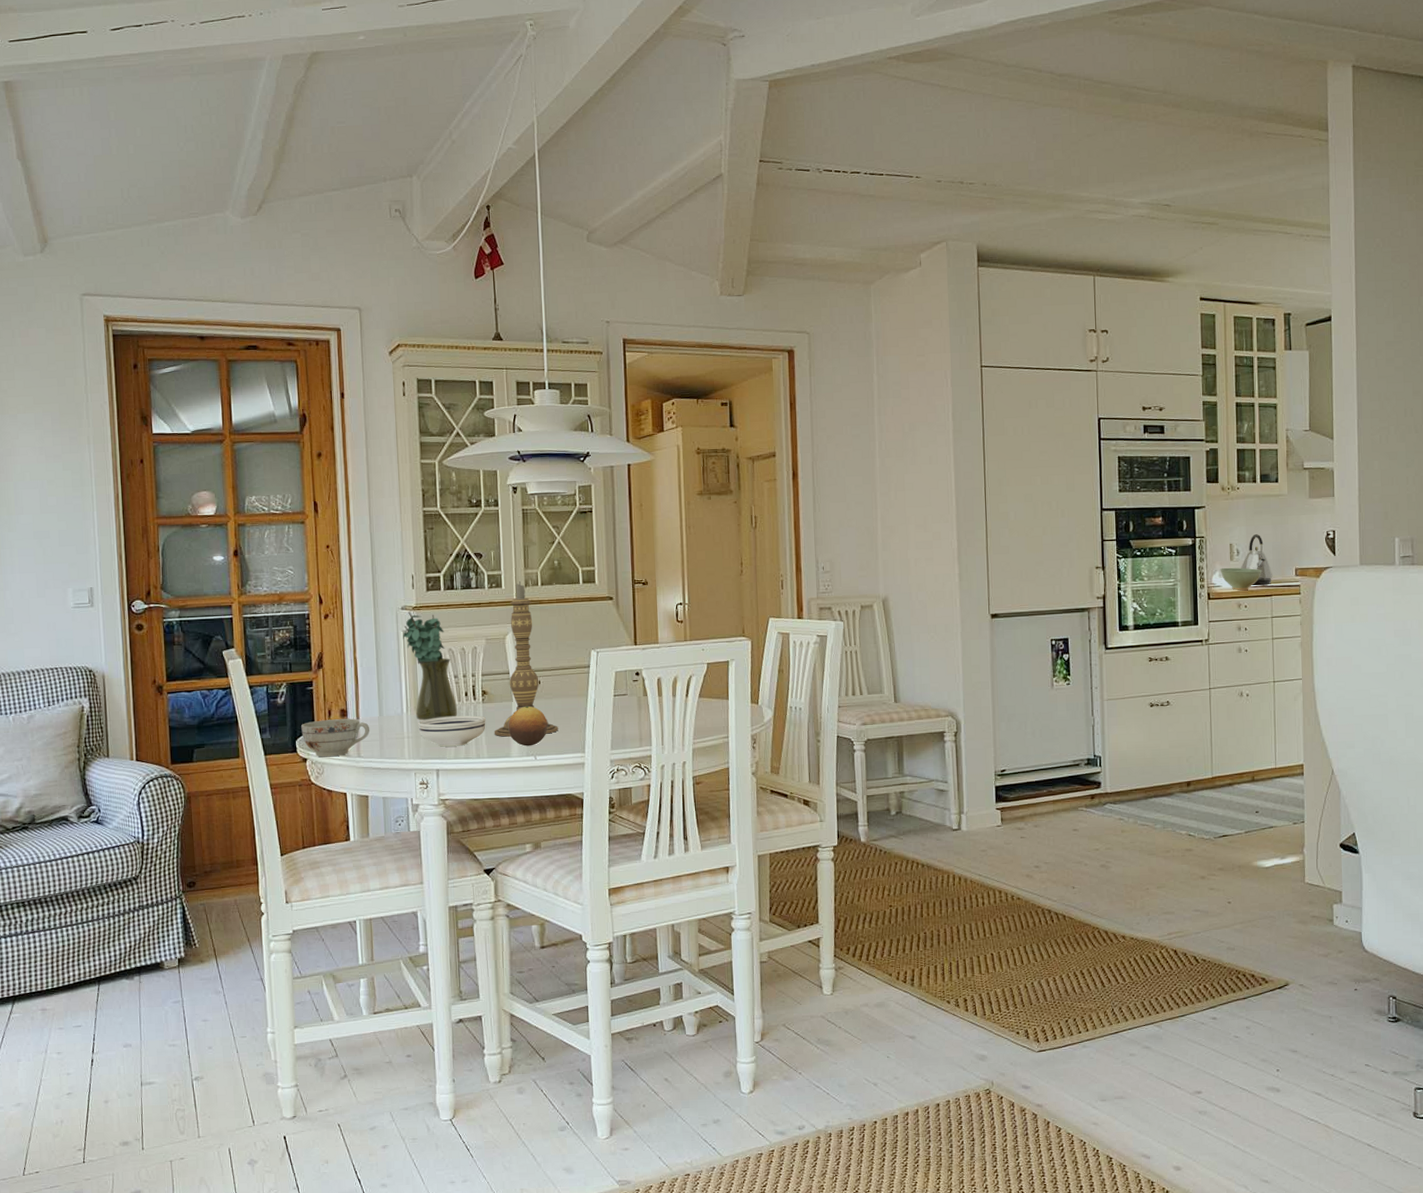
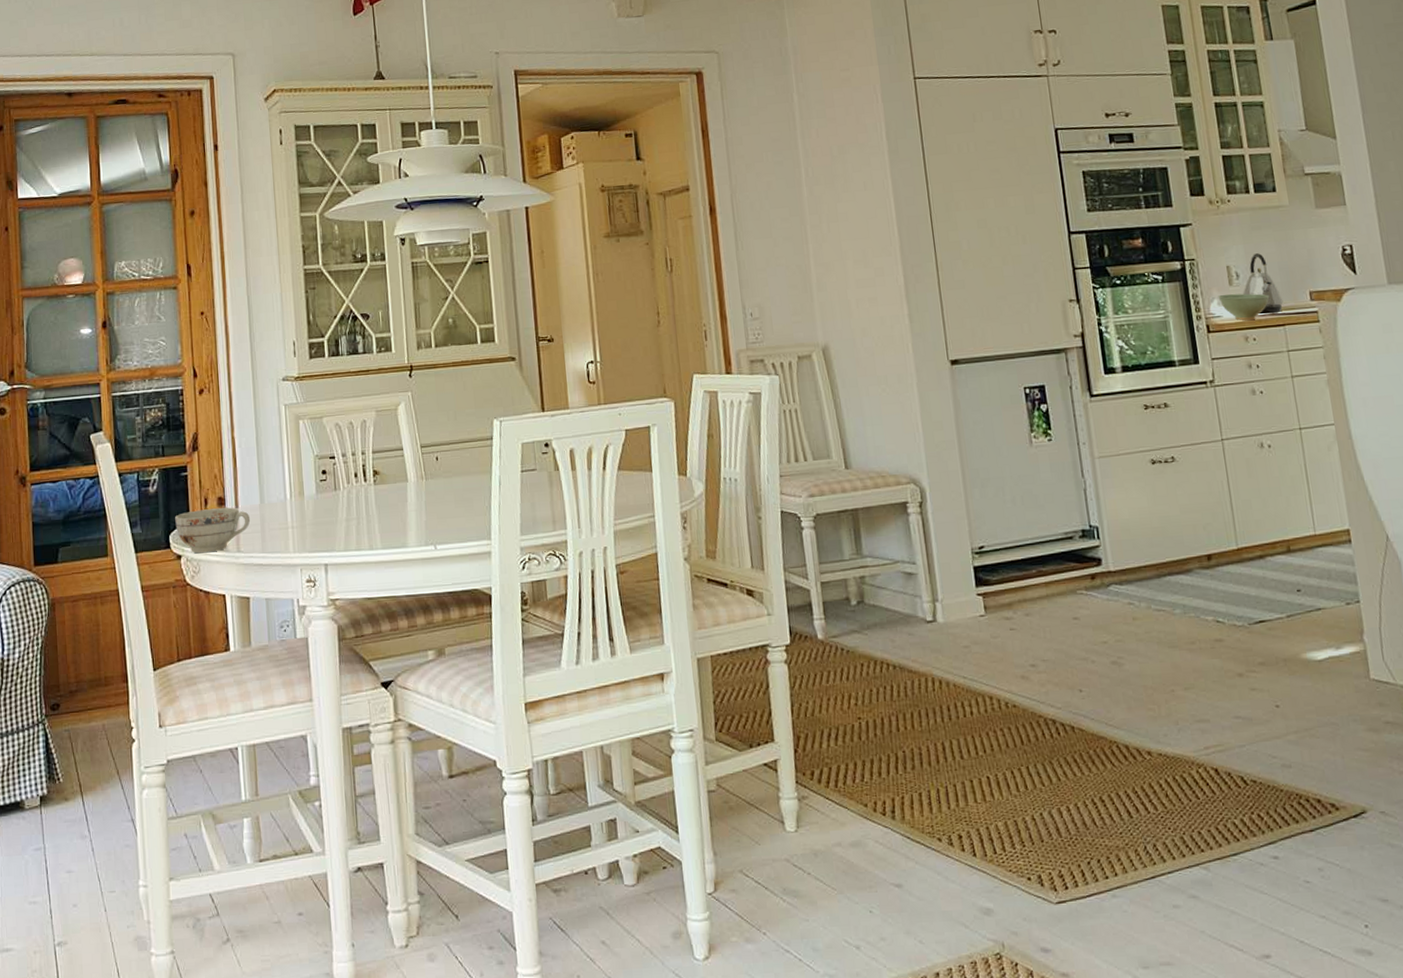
vase: present [403,612,458,723] -> none [284,383,347,510]
bowl: present [418,715,486,747] -> none [303,499,379,538]
candlestick: present [494,581,558,737] -> none [387,344,460,524]
fruit: present [508,706,548,746] -> none [403,486,448,534]

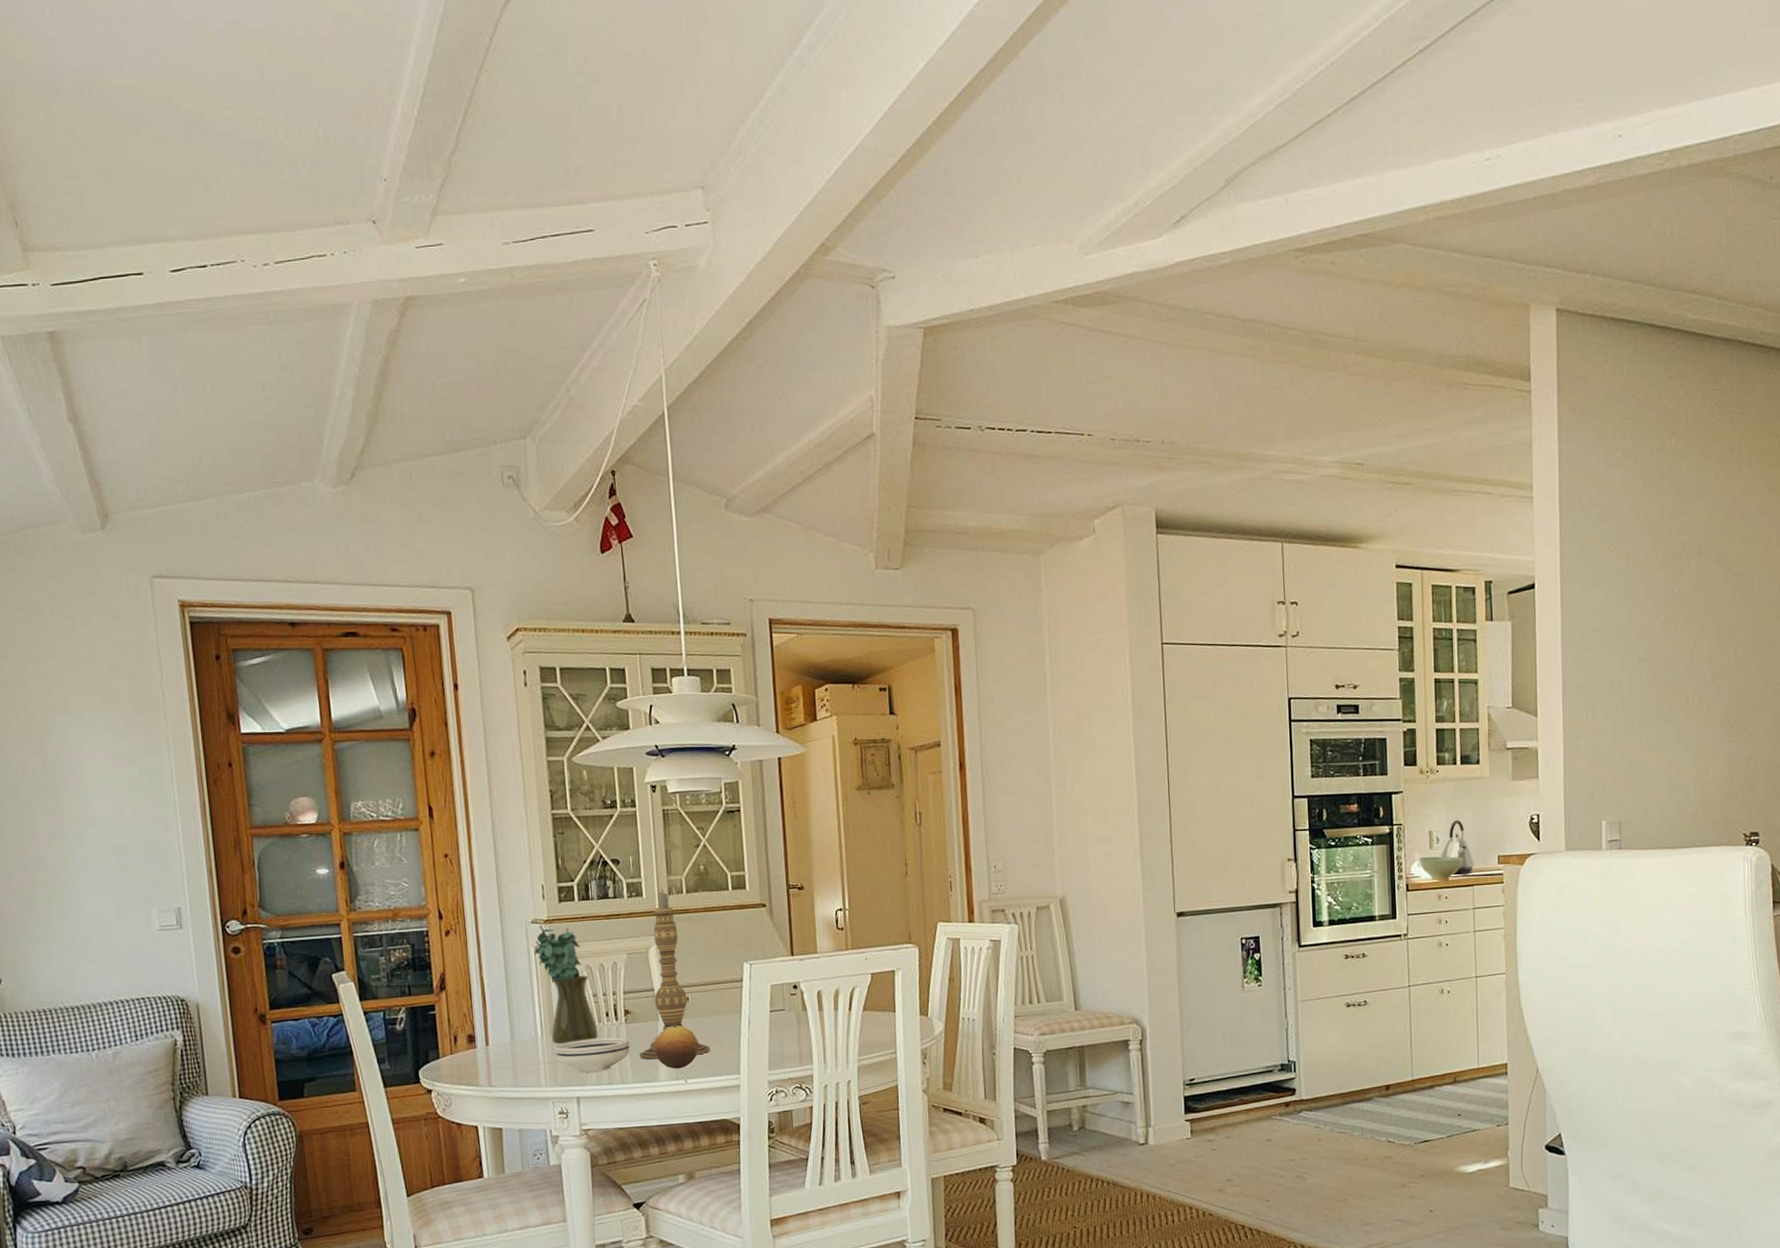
teacup: present [175,507,251,553] -> none [424,1044,502,1088]
vase: none [284,383,347,510] -> present [534,925,599,1047]
bowl: none [303,499,379,538] -> present [554,1037,630,1073]
candlestick: none [387,344,460,524] -> present [639,889,710,1060]
fruit: none [403,486,448,534] -> present [654,1025,699,1069]

